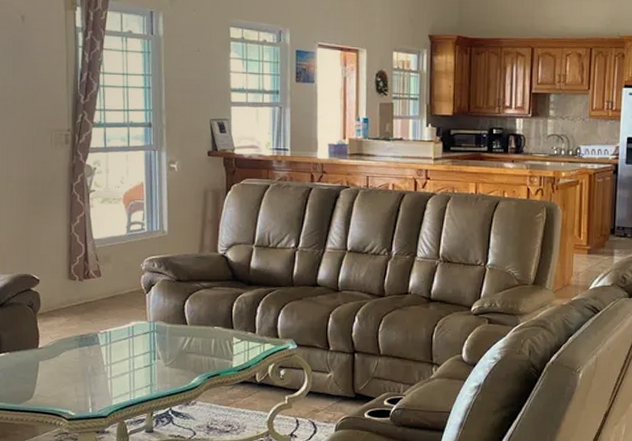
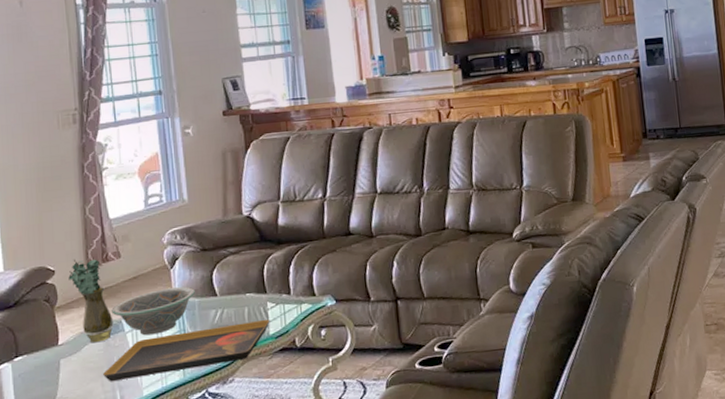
vase: none [51,271,90,351] -> present [68,257,114,343]
decorative tray: none [77,352,234,388] -> present [103,319,270,381]
decorative bowl: none [89,311,168,352] -> present [111,286,196,336]

